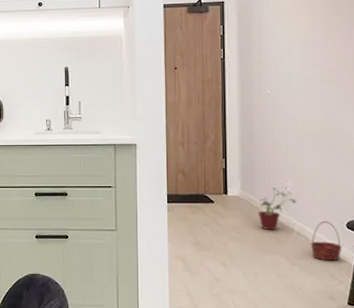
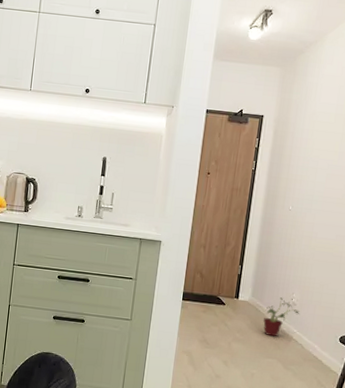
basket: present [310,221,343,261] -> none [305,333,333,370]

